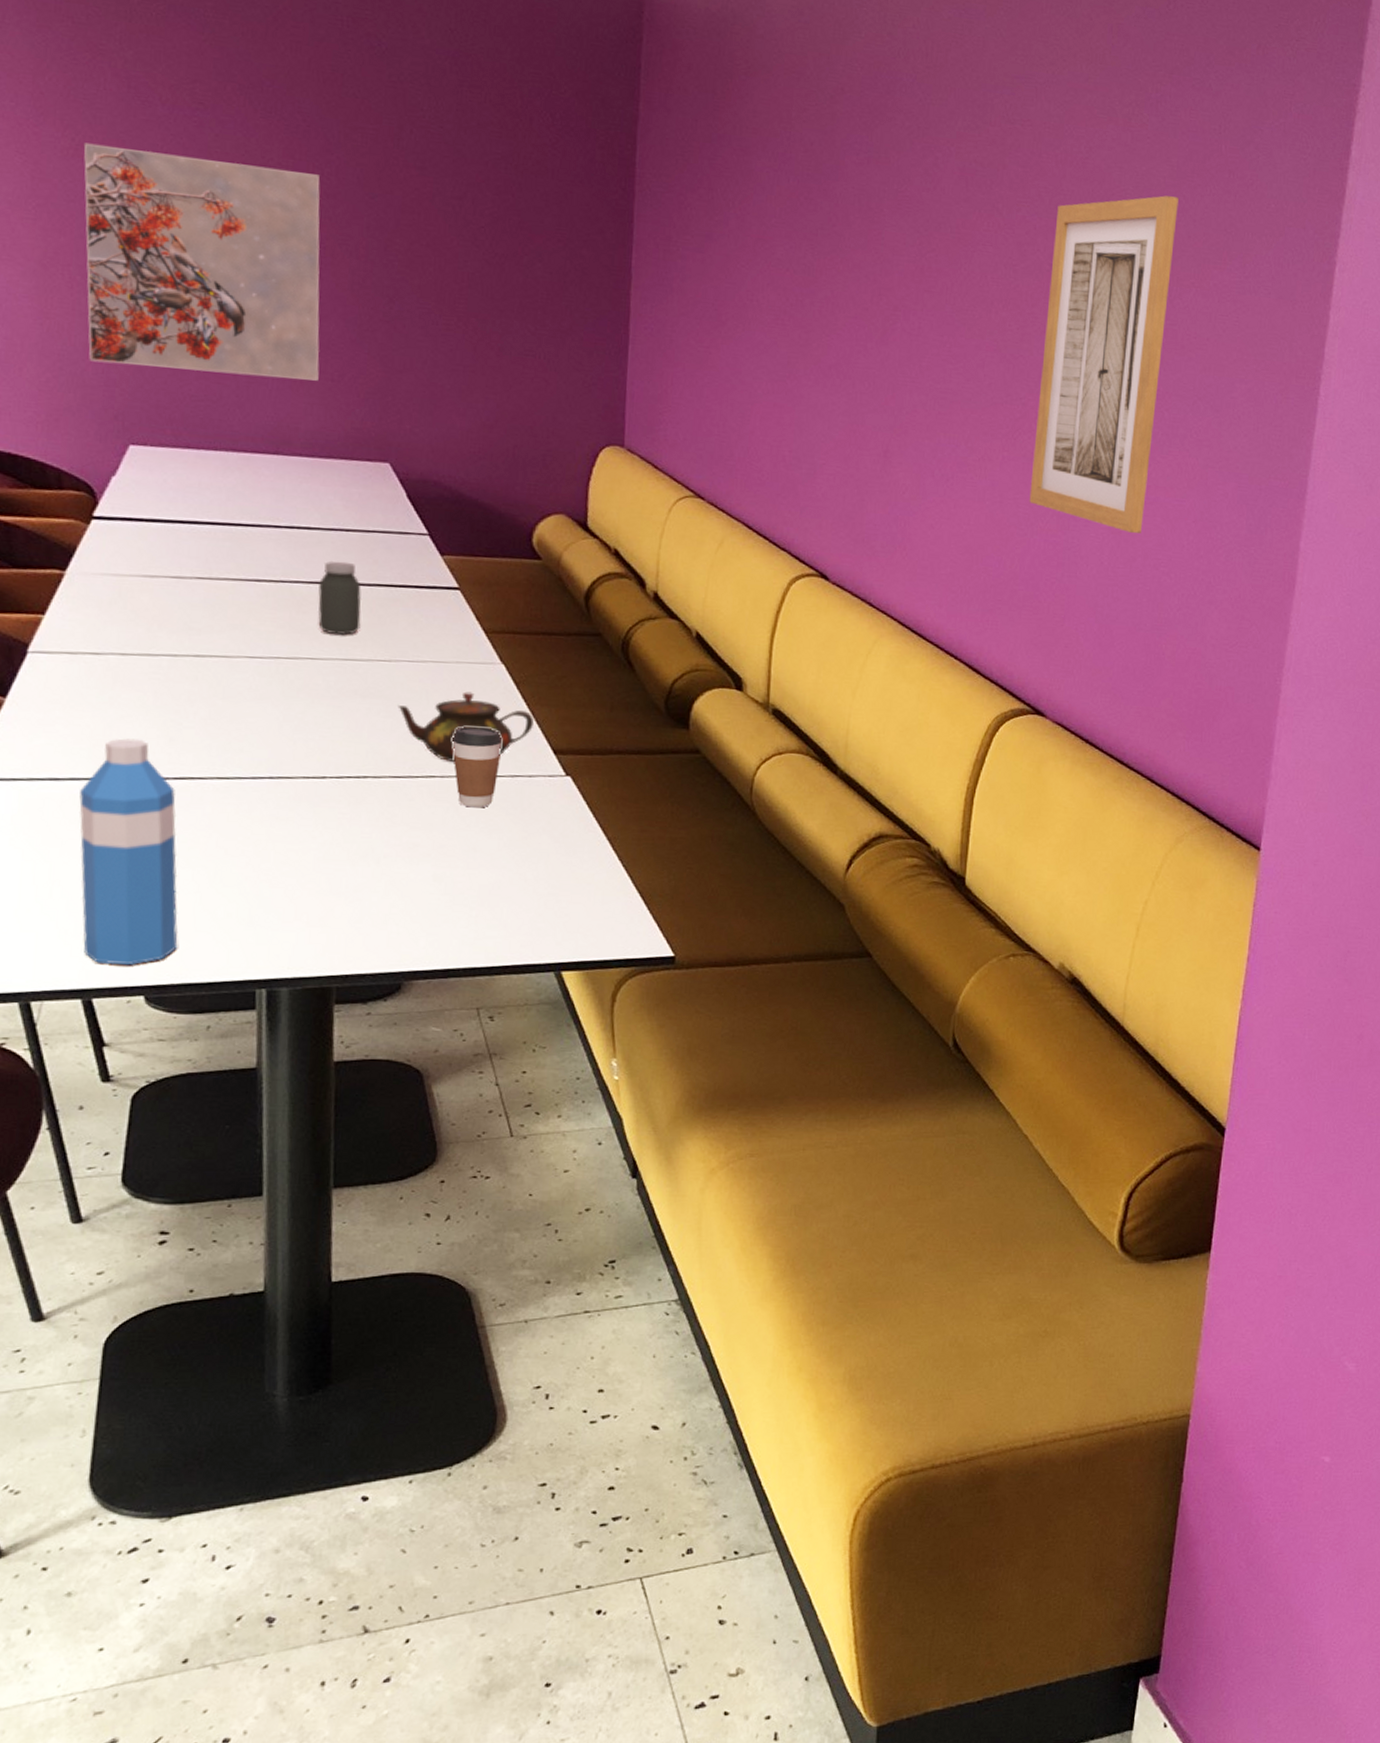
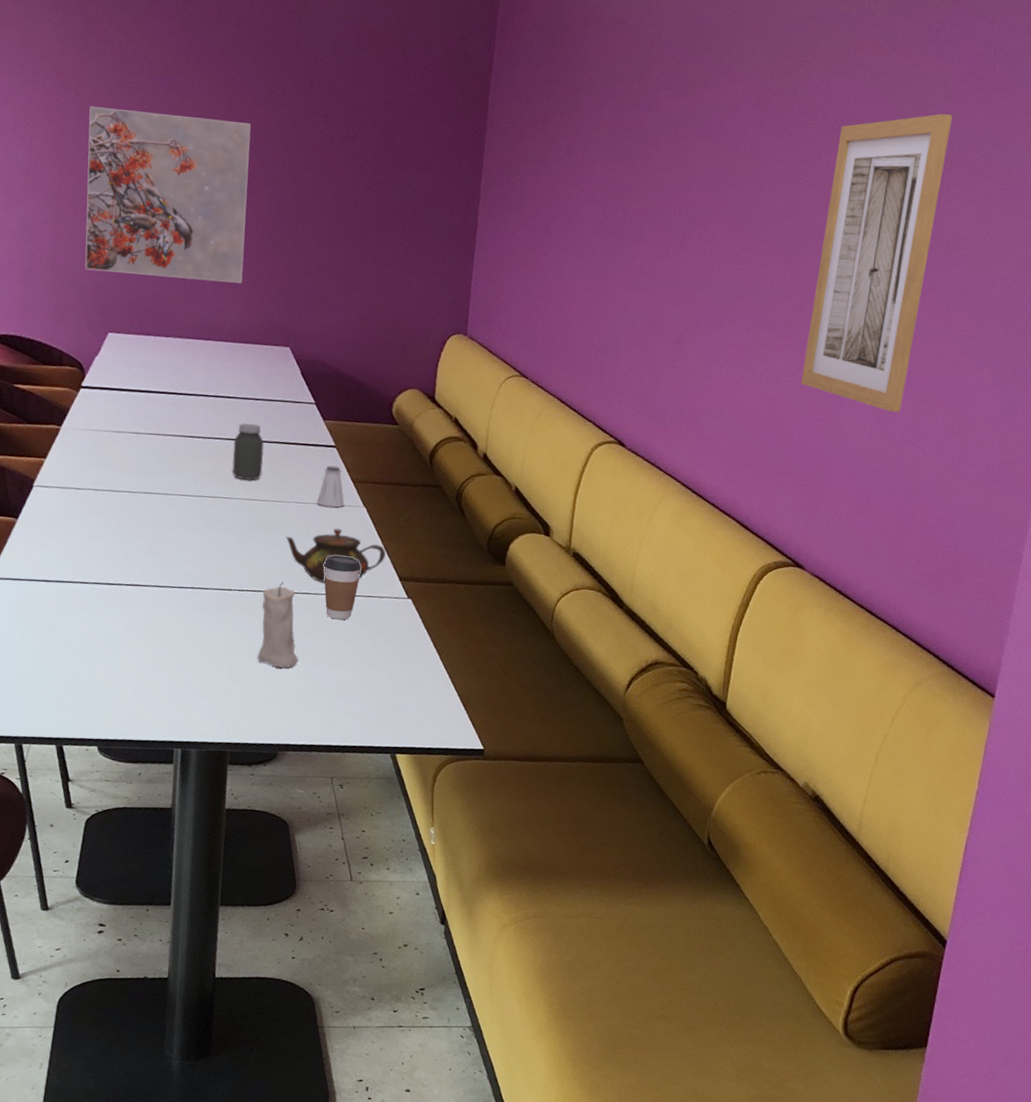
water bottle: present [79,738,178,966] -> none [59,553,126,723]
candle: none [366,764,424,875] -> present [257,582,298,668]
saltshaker: none [438,613,476,666] -> present [317,465,345,508]

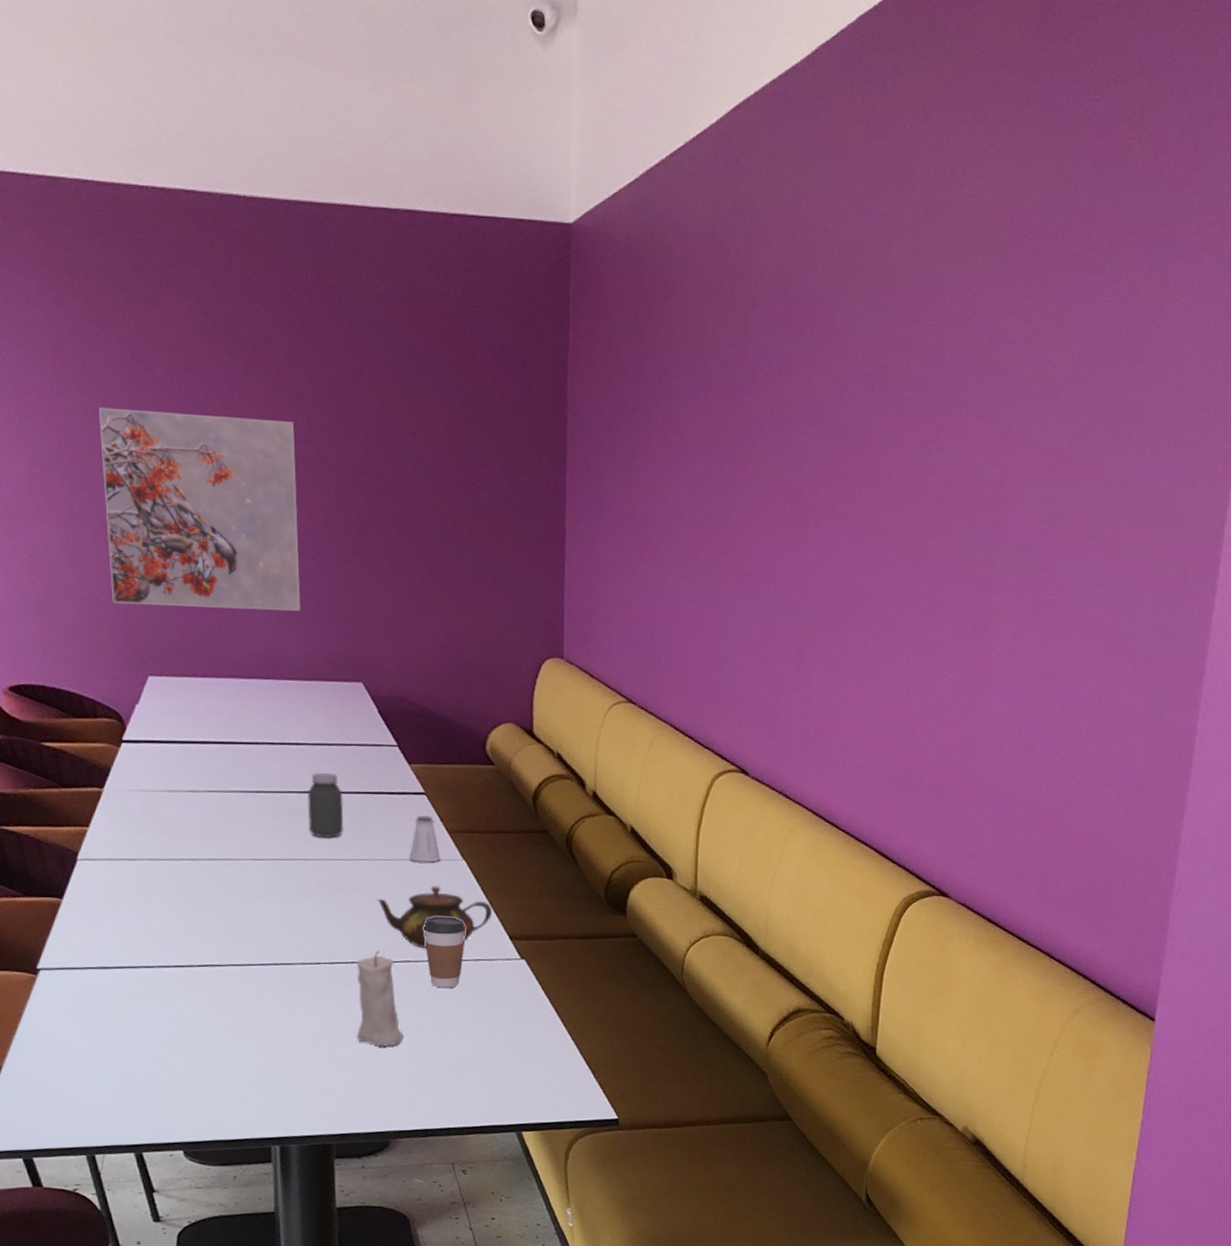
wall art: present [800,114,953,413] -> none [934,385,1079,721]

